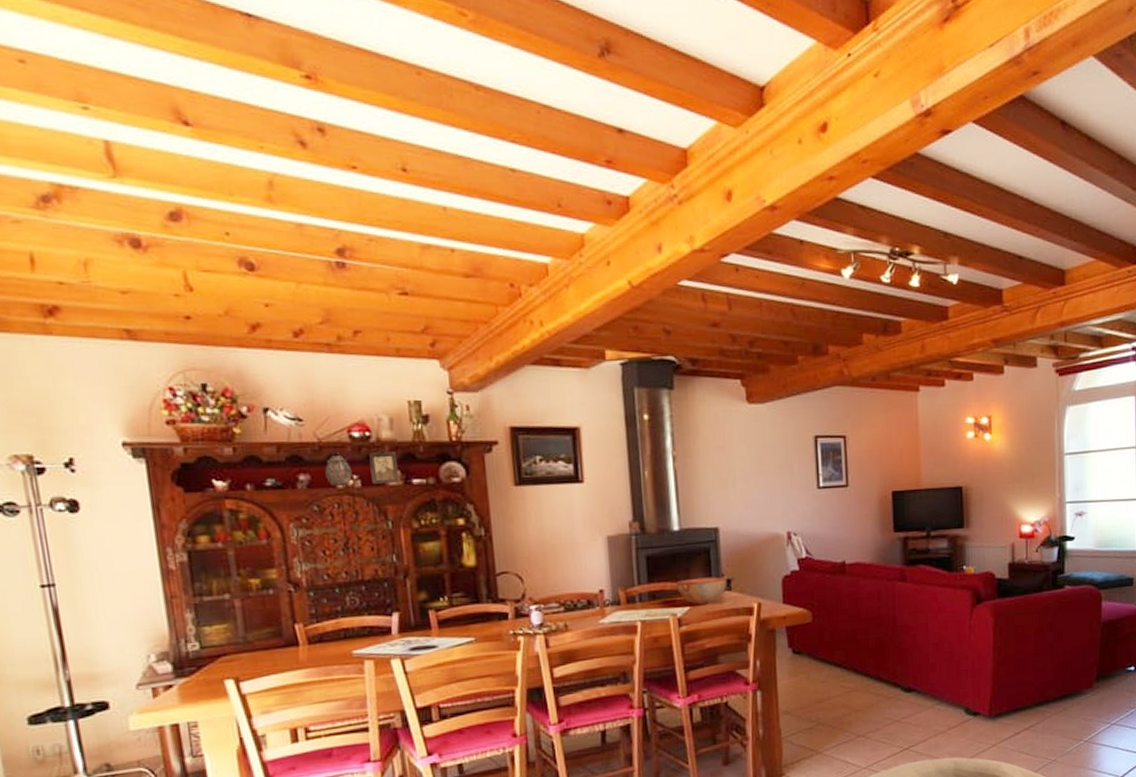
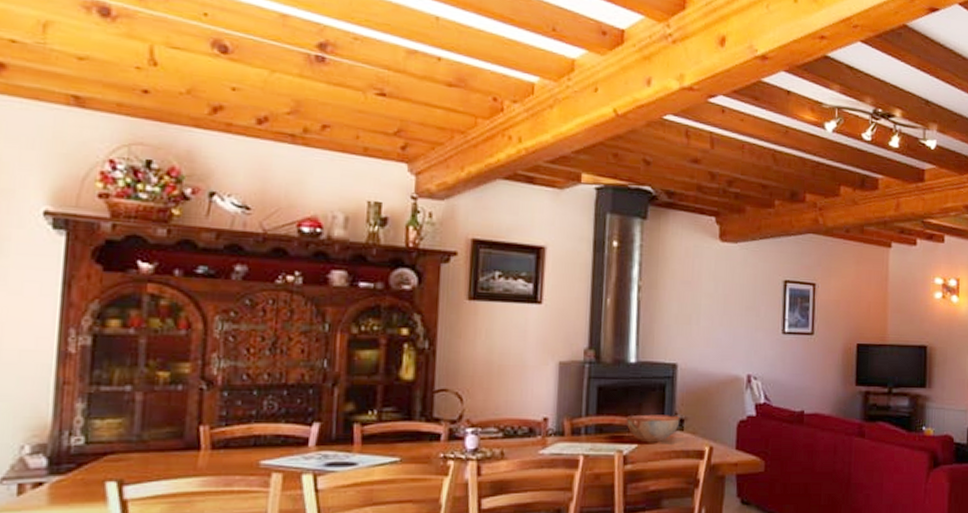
decorative jar: present [325,453,353,487] -> none [265,246,295,283]
photo frame: present [369,449,400,484] -> none [314,248,347,284]

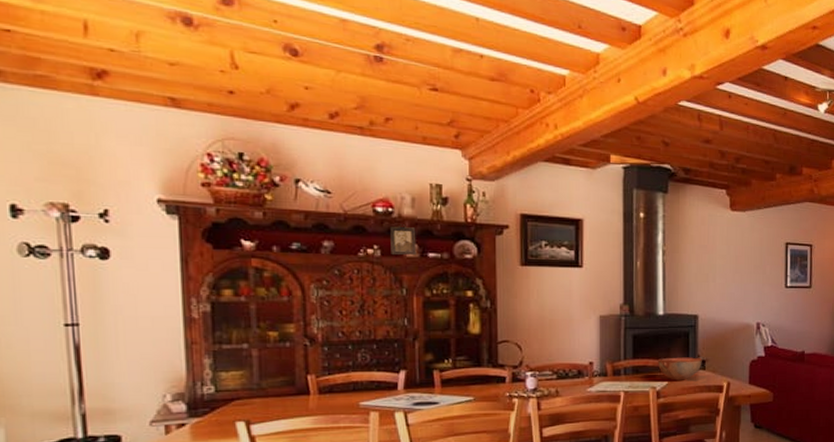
photo frame: none [314,248,347,284] -> present [390,224,417,255]

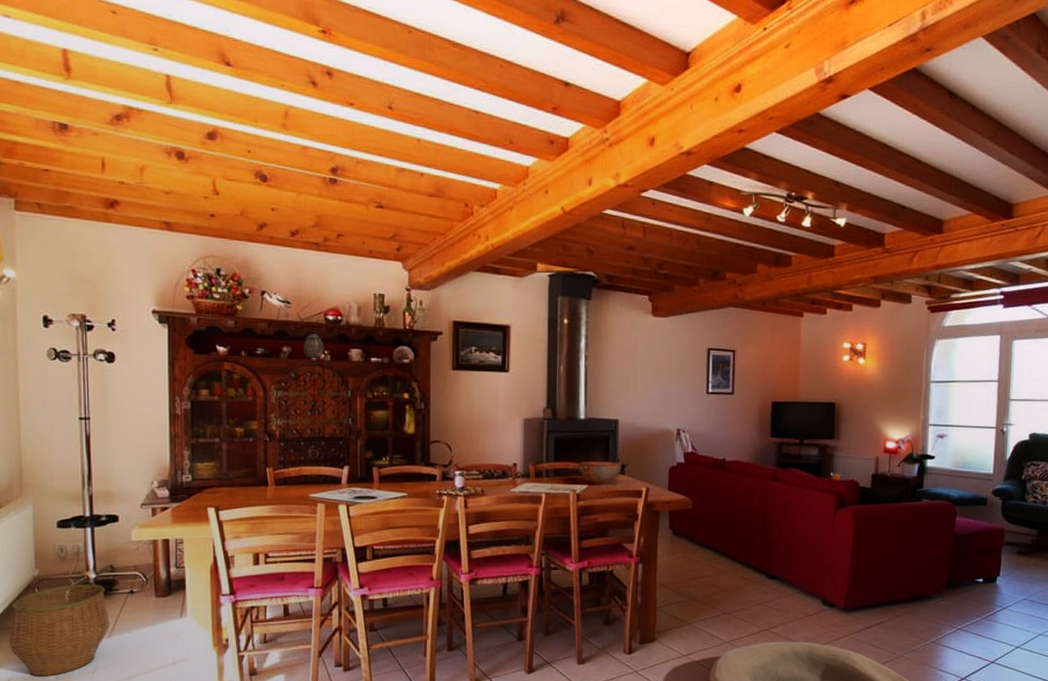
decorative jar: none [348,224,373,255] -> present [303,331,324,359]
photo frame: present [390,224,417,255] -> none [339,331,361,359]

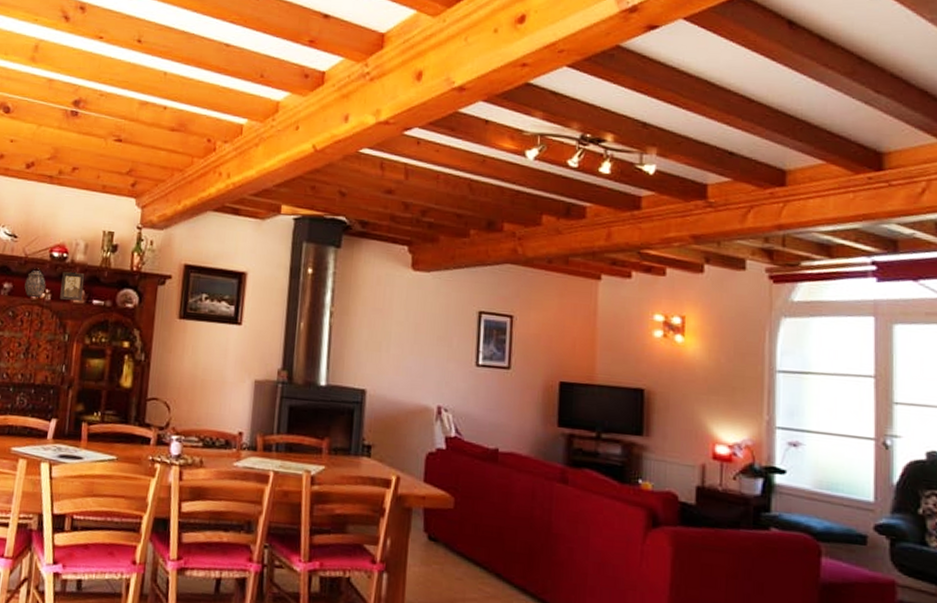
photo frame: none [339,331,361,359] -> present [60,270,85,301]
bowl: present [578,461,622,484] -> none [314,437,368,467]

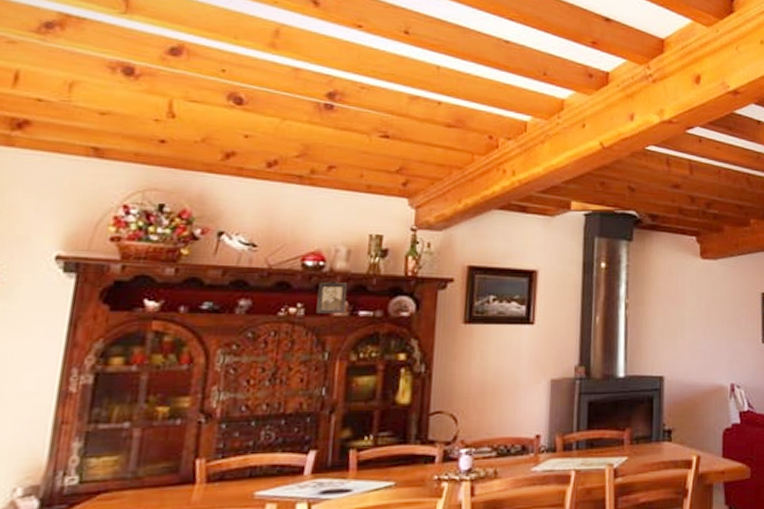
decorative jar: present [24,268,46,298] -> none [268,280,298,314]

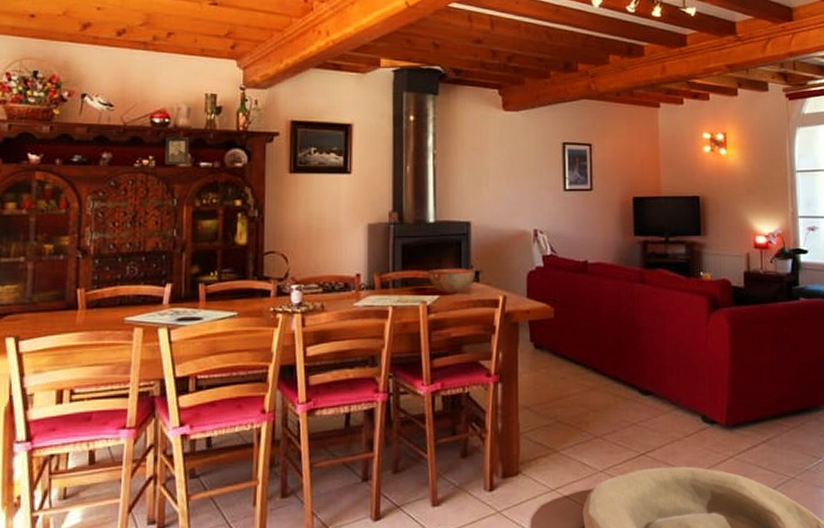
bowl: none [615,426,668,455] -> present [428,268,476,294]

